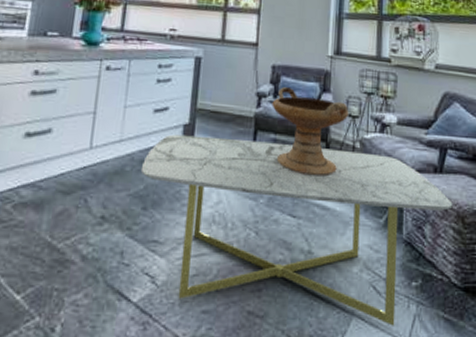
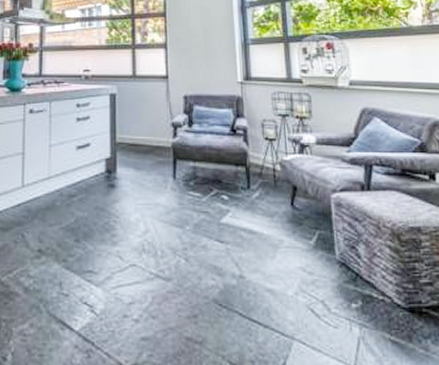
coffee table: present [140,134,453,326] -> none [70,169,386,350]
decorative bowl: present [272,87,349,176] -> none [188,116,266,201]

